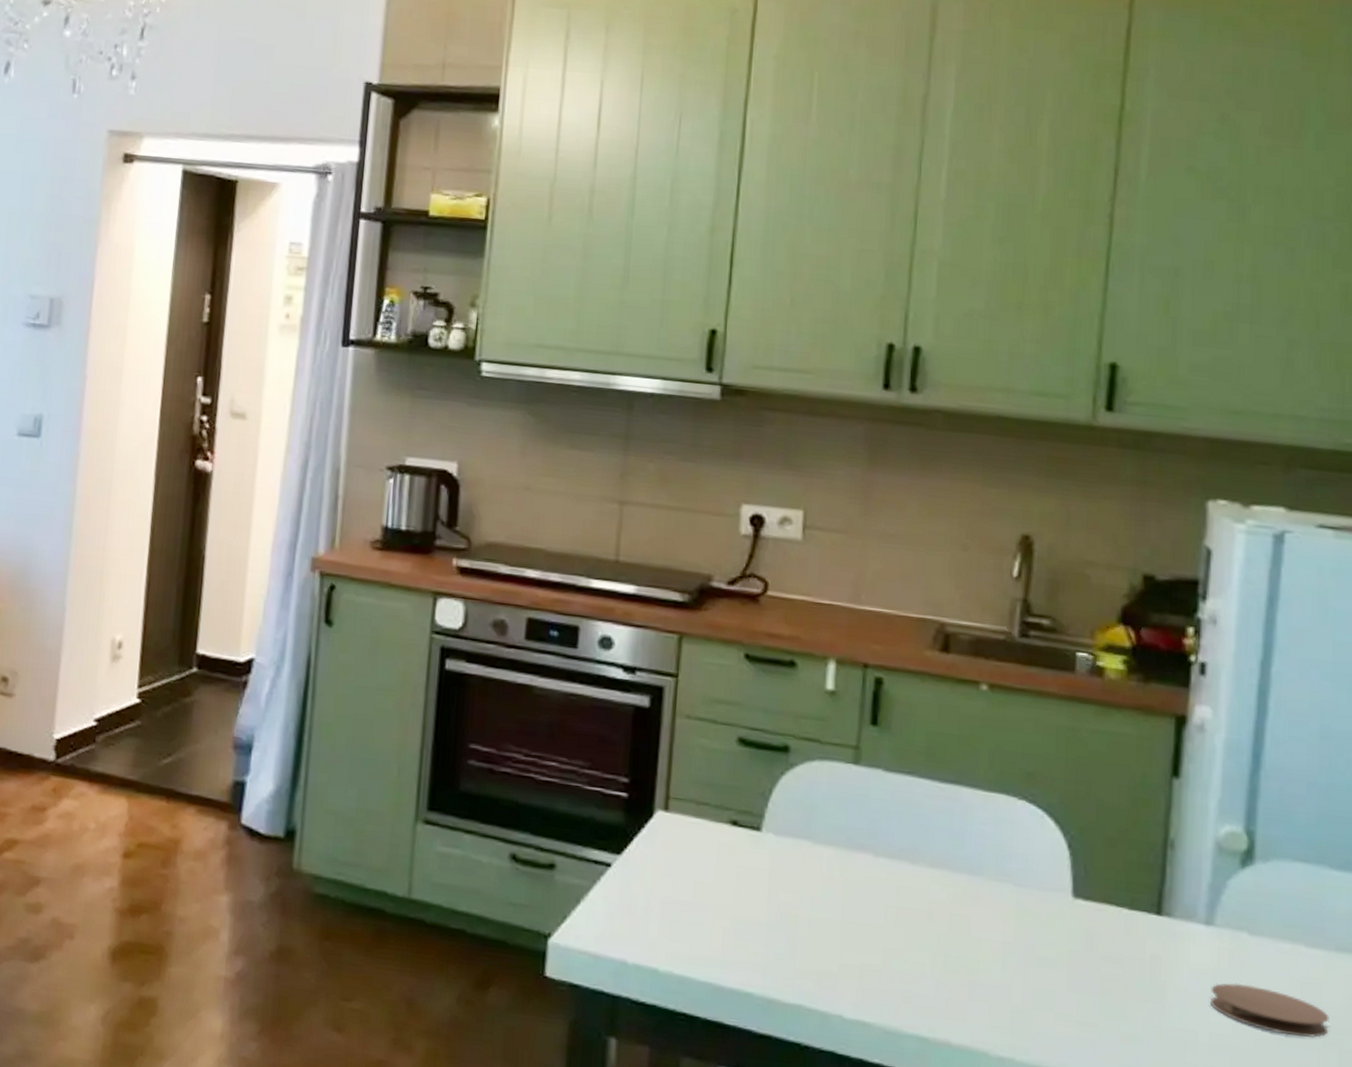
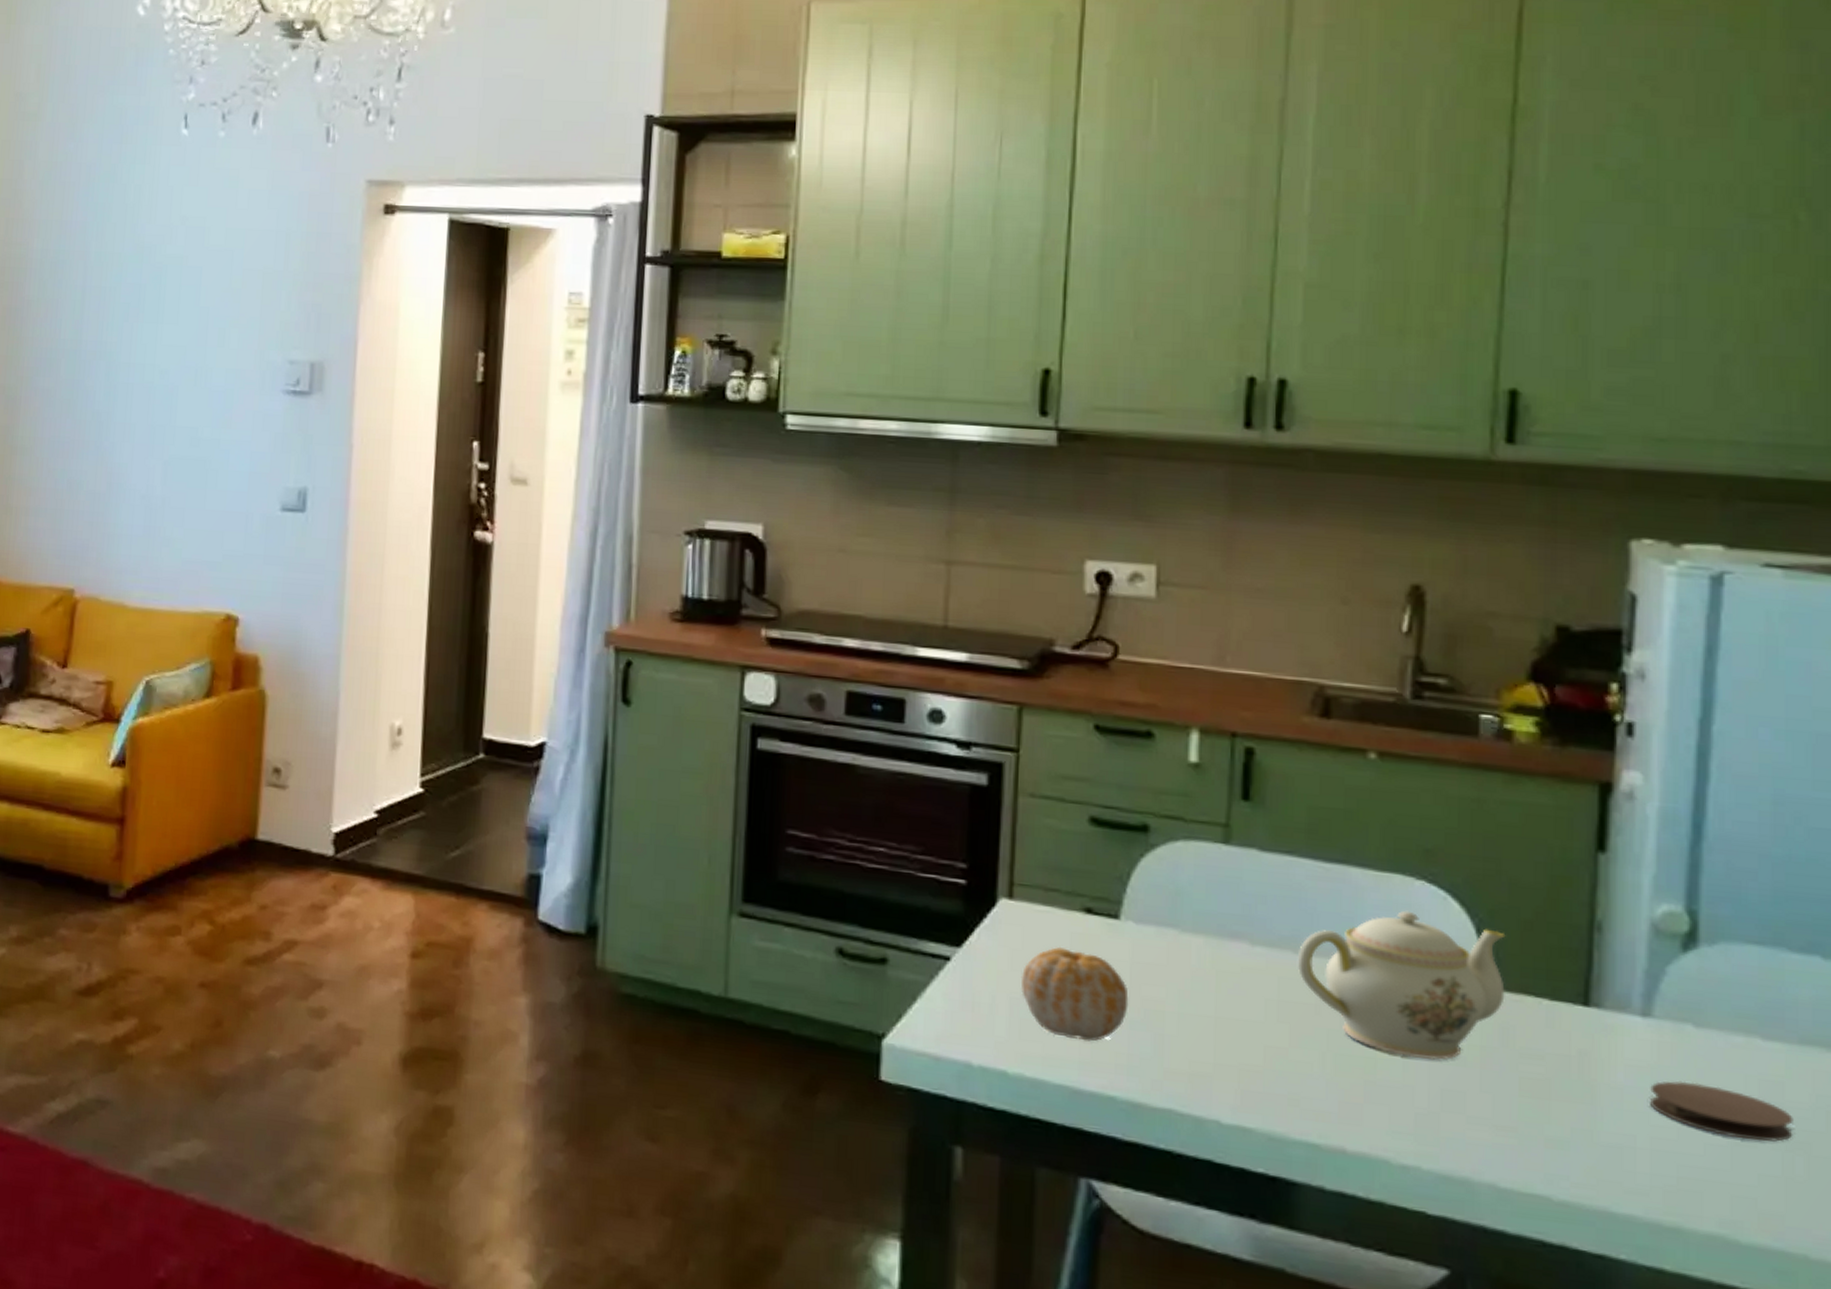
fruit: none [673,855,767,943] -> present [1021,946,1129,1042]
teapot: none [914,827,1093,963] -> present [1297,910,1506,1061]

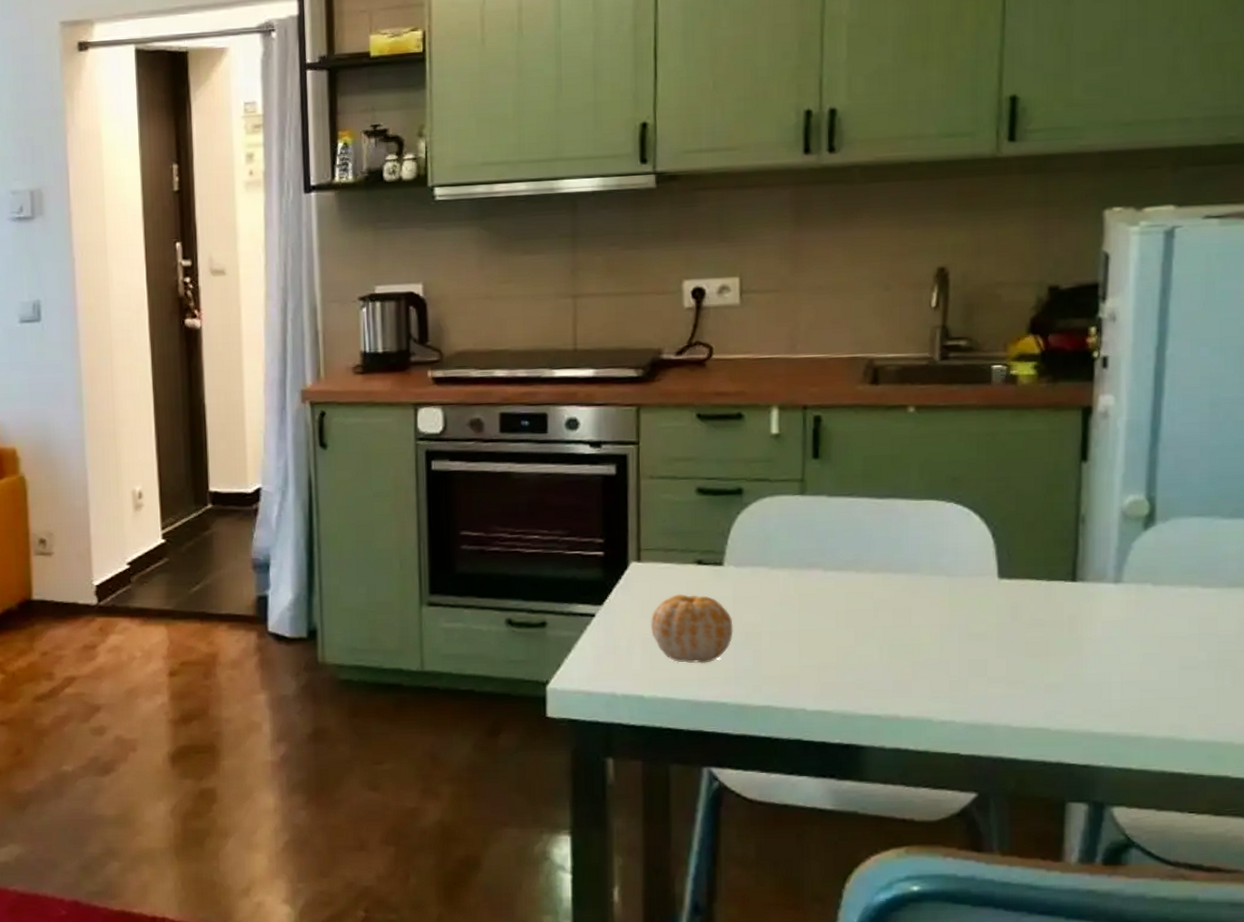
teapot: present [1297,910,1506,1061] -> none [859,527,1014,640]
coaster: present [1650,1080,1793,1142] -> none [1121,627,1224,664]

